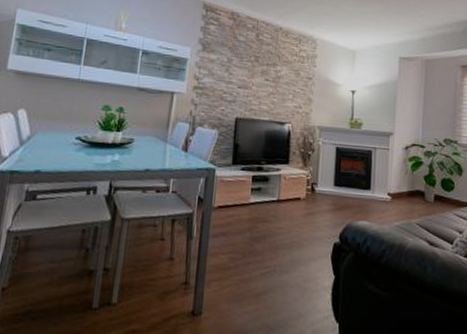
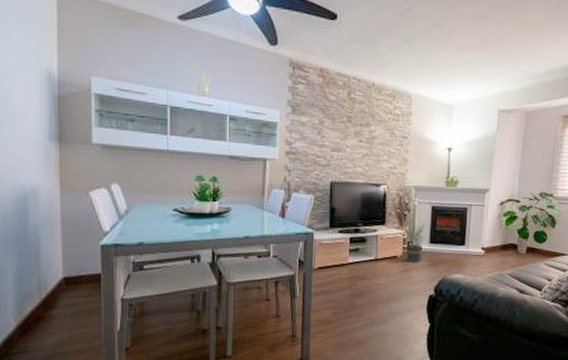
potted plant: none [308,159,331,207] -> present [405,219,427,263]

